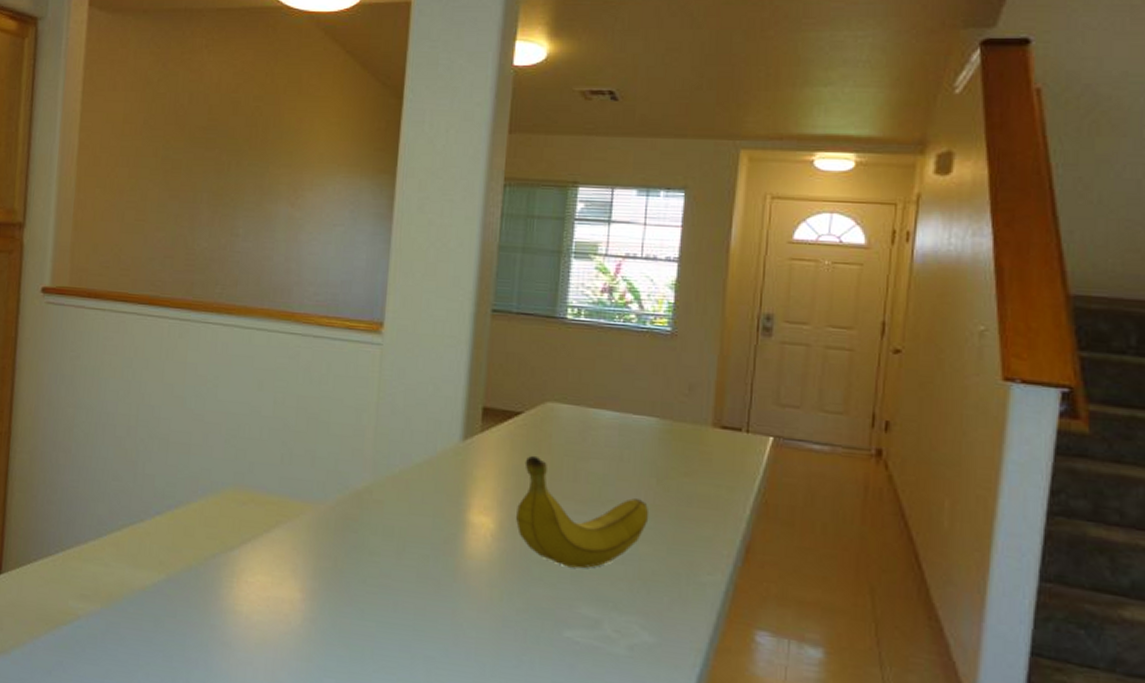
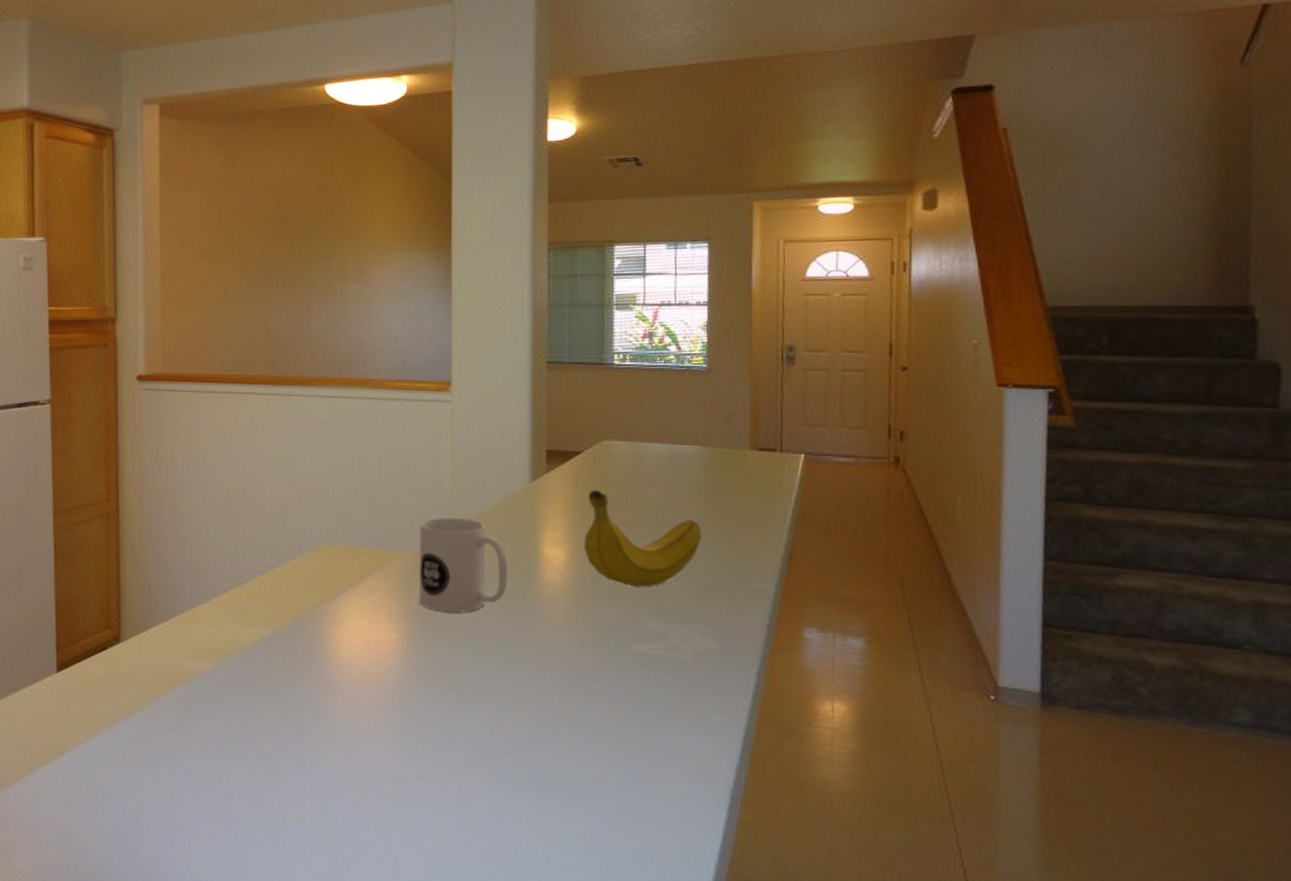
mug: none [329,470,429,577] -> present [419,517,508,612]

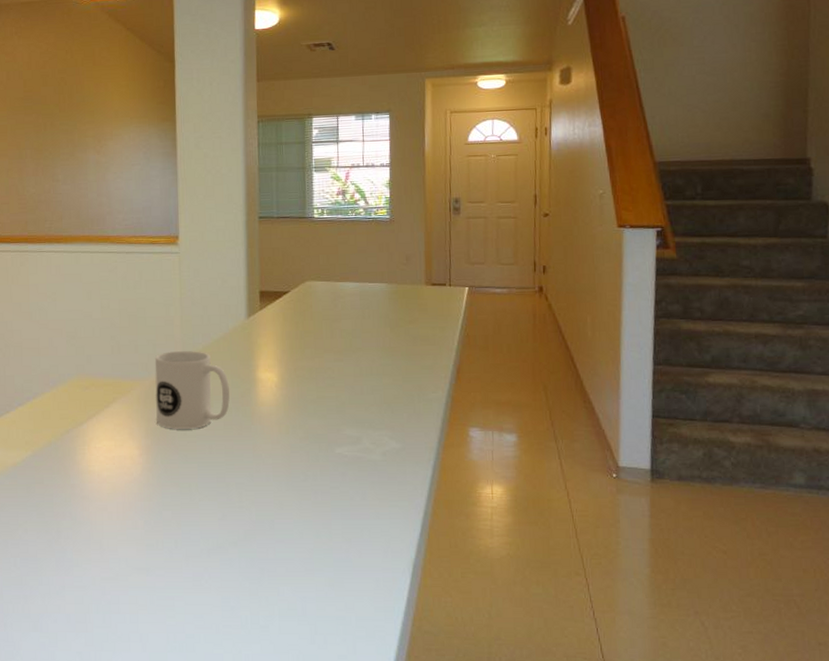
fruit: present [583,489,702,587] -> none [291,322,388,402]

